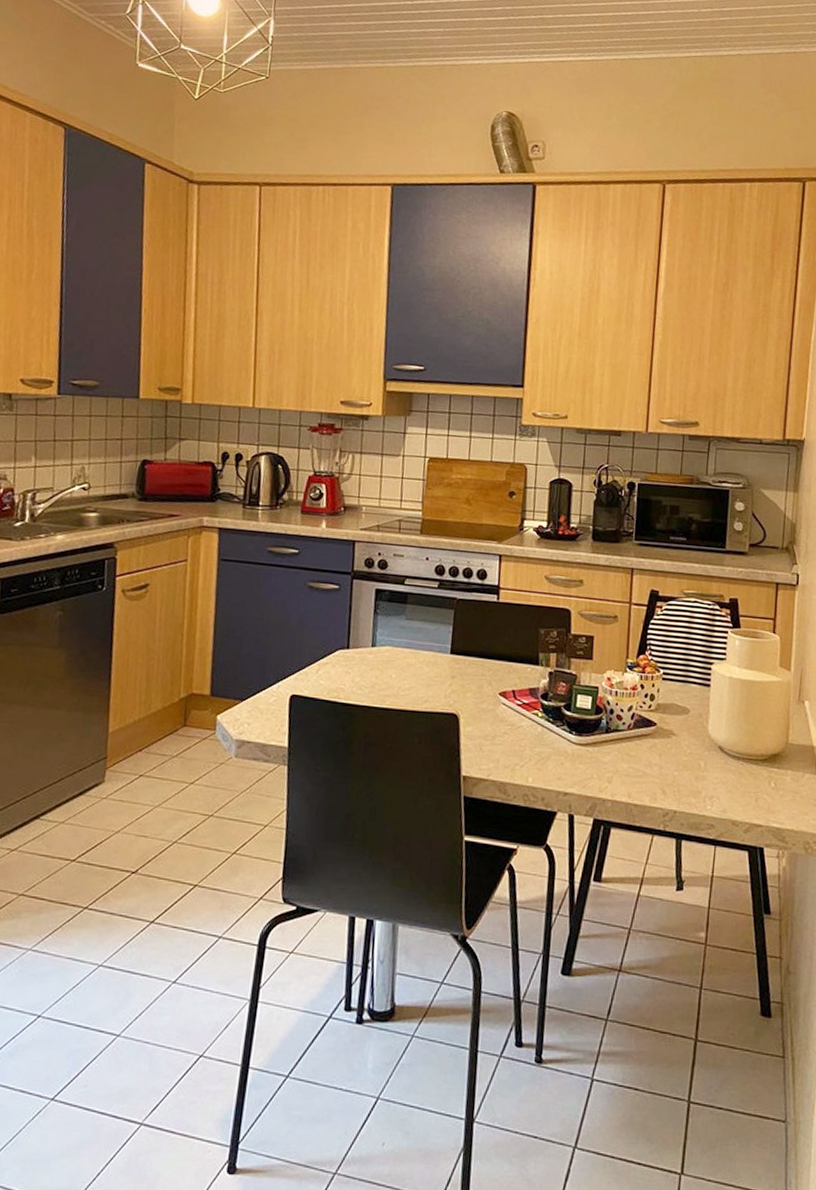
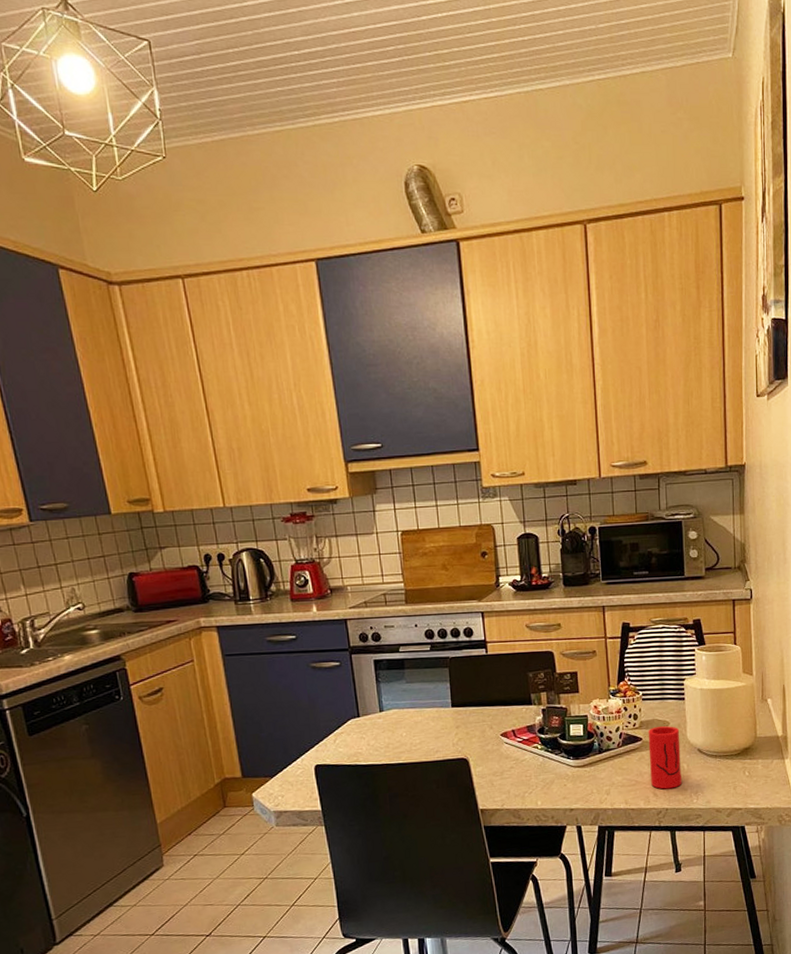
cup: none [660,713,701,788] -> present [648,726,682,789]

